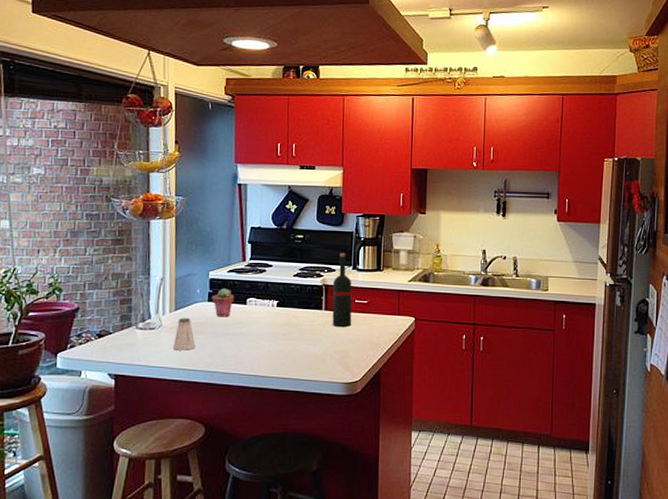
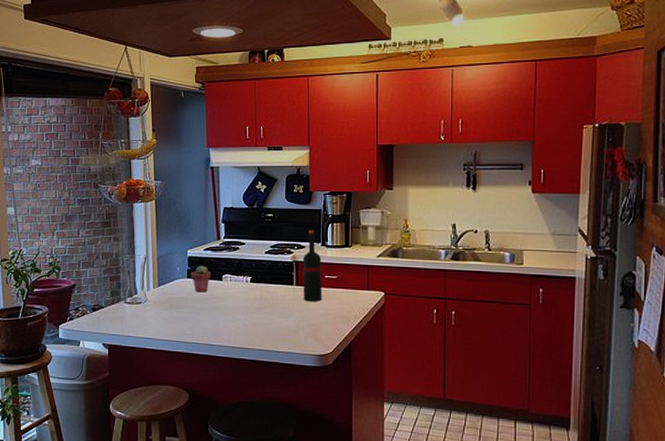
saltshaker: present [173,317,196,351] -> none [158,293,178,323]

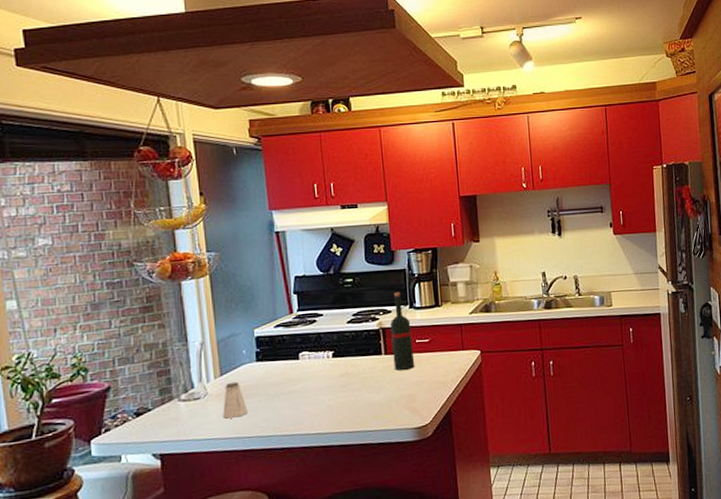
saltshaker: none [158,293,178,323] -> present [223,381,248,419]
potted succulent: present [191,265,211,293] -> none [260,345,286,377]

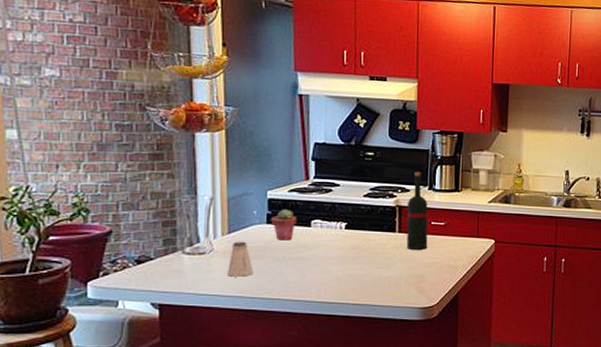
potted succulent: none [260,345,286,377] -> present [271,209,298,241]

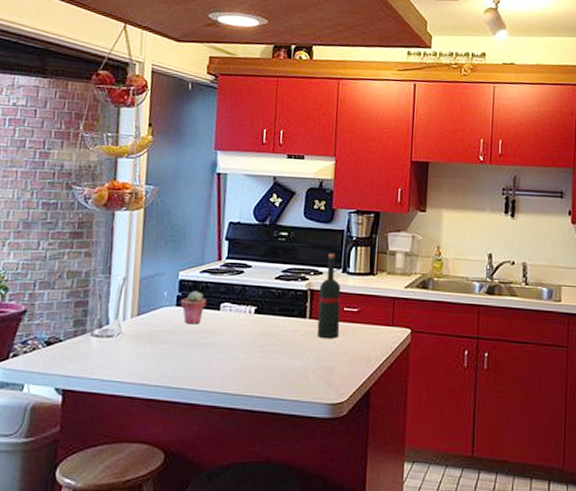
saltshaker: present [228,241,253,277] -> none [133,324,159,363]

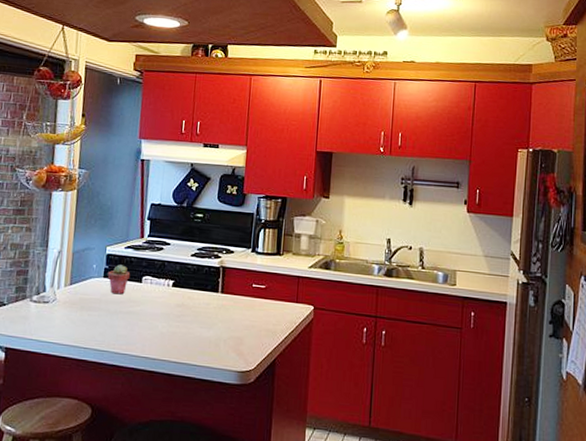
wine bottle: present [315,253,341,338] -> none [226,234,251,312]

